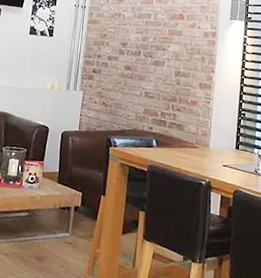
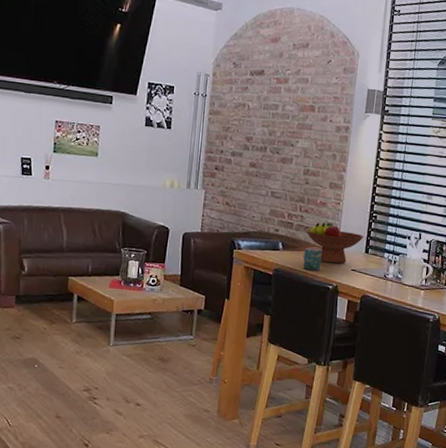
mug: none [176,144,195,168] -> present [302,247,322,272]
fruit bowl: none [178,120,234,160] -> present [305,222,364,264]

